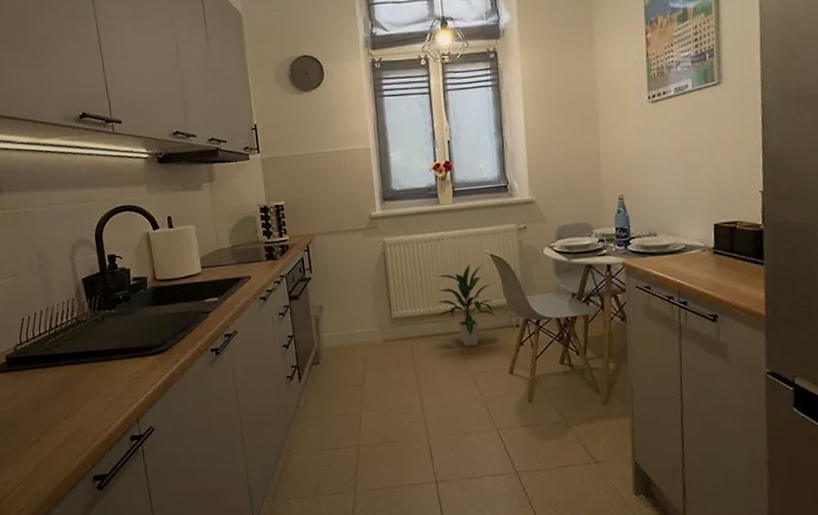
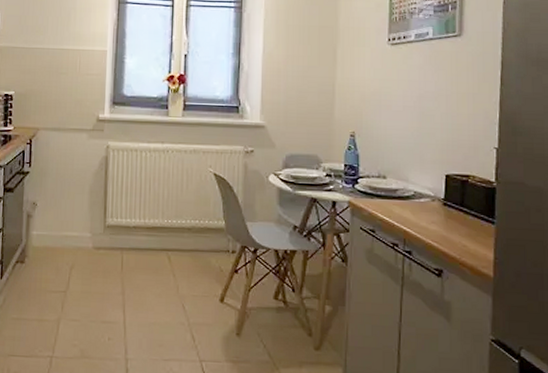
indoor plant: present [436,264,497,346] -> none [154,181,214,266]

